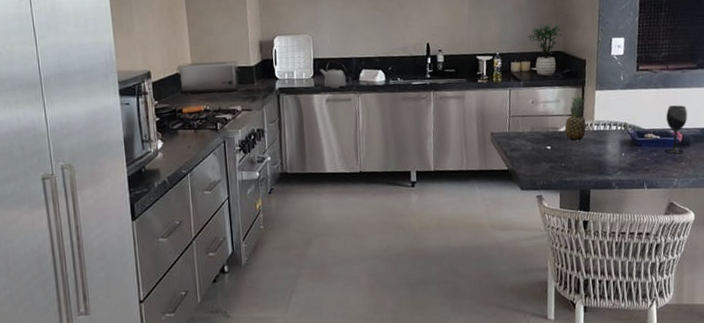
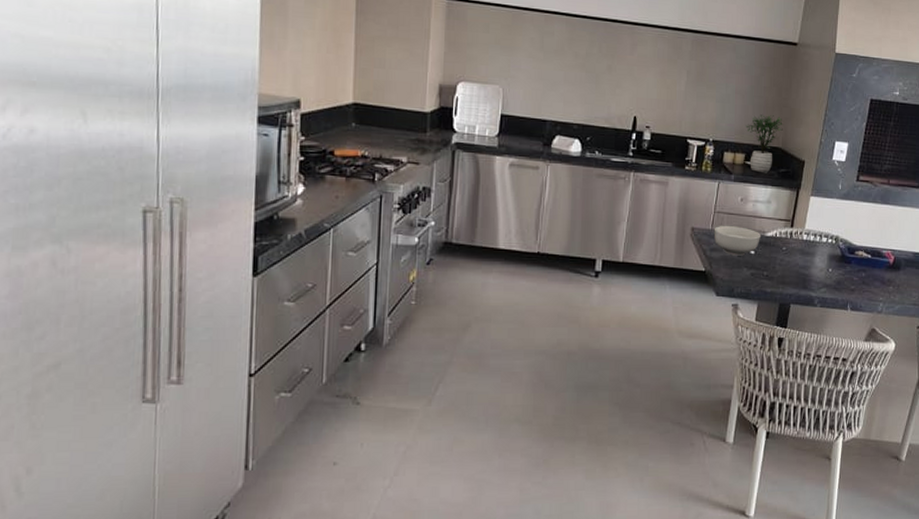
toaster: present [177,60,240,95] -> none [334,96,412,140]
kettle: present [319,60,349,89] -> none [506,119,540,153]
bowl: none [512,126,555,153] -> present [714,226,762,256]
fruit: present [564,95,587,141] -> none [772,199,798,248]
wine glass: present [665,105,688,154] -> none [874,224,903,277]

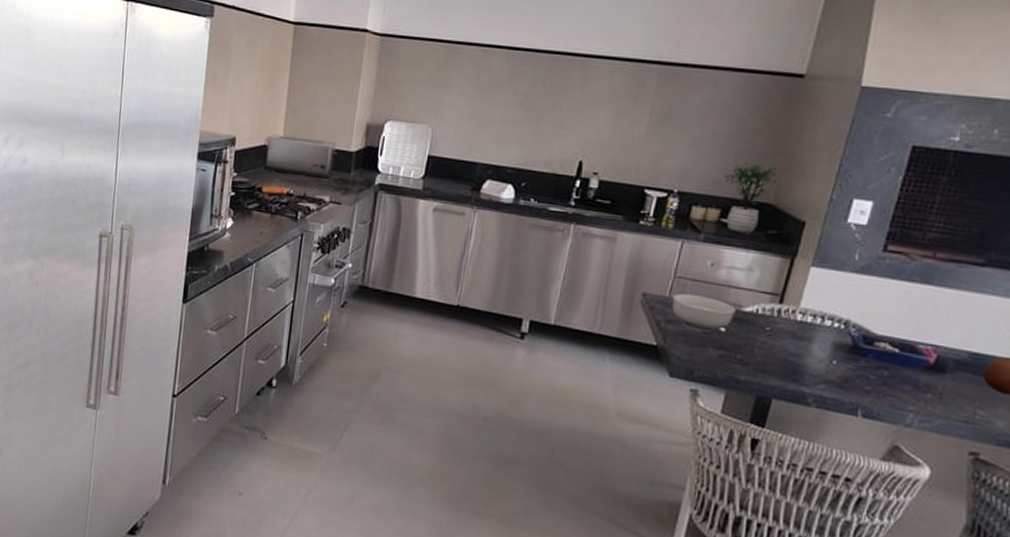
toaster: none [334,96,412,140] -> present [263,134,337,179]

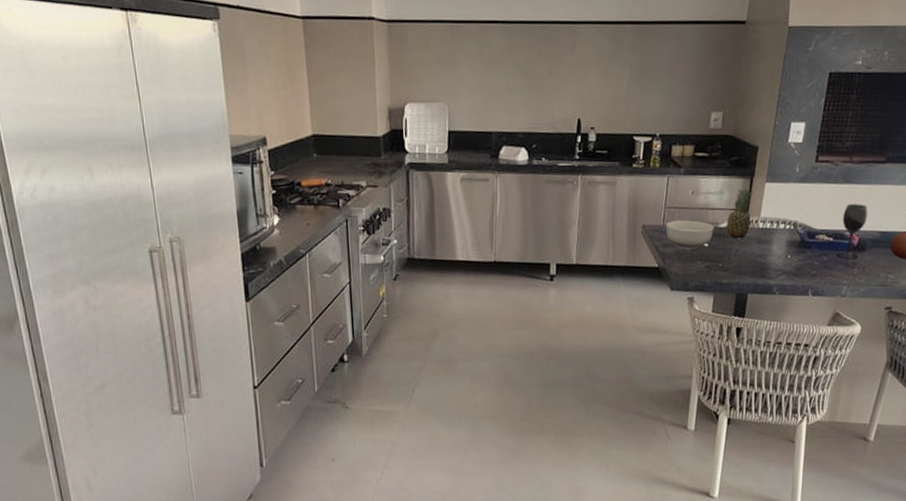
toaster: present [263,134,337,179] -> none [296,129,366,165]
potted plant: present [723,162,777,235] -> none [693,102,733,164]
fruit: none [751,269,792,329] -> present [726,188,753,238]
wine glass: none [902,310,953,382] -> present [836,204,868,260]

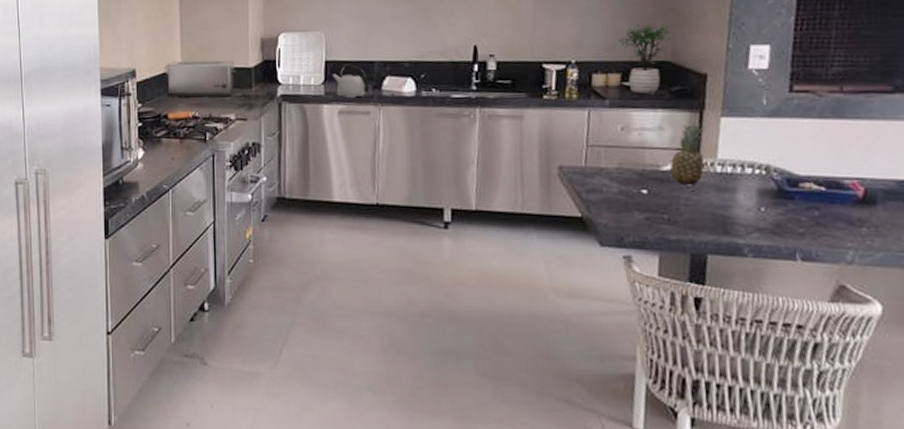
toaster: none [296,129,366,165] -> present [165,60,236,98]
kettle: none [454,133,487,166] -> present [331,63,369,98]
bowl: present [666,220,715,250] -> none [589,161,655,197]
potted plant: none [693,102,733,164] -> present [617,23,670,95]
wine glass: present [836,204,868,260] -> none [833,144,875,216]

